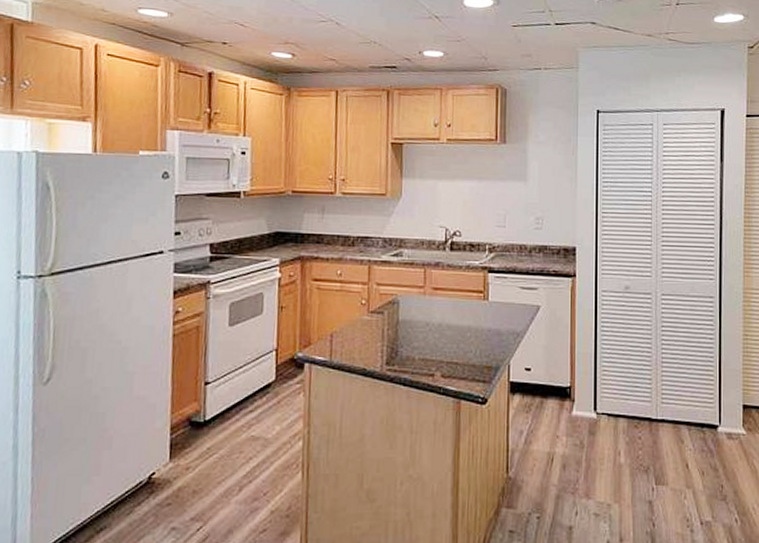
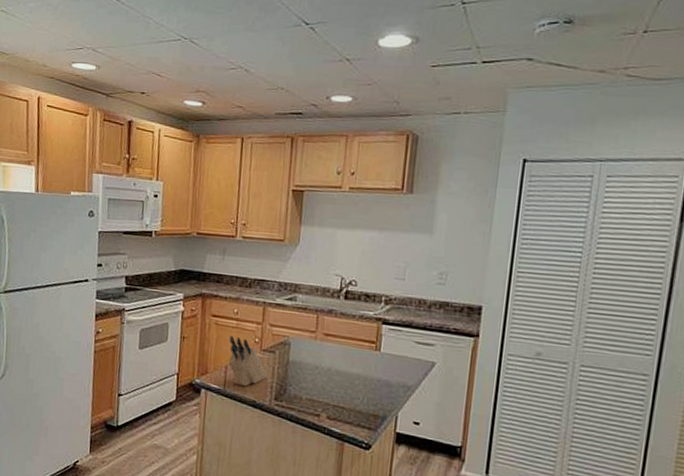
knife block: none [333,300,377,353] -> present [228,335,267,386]

